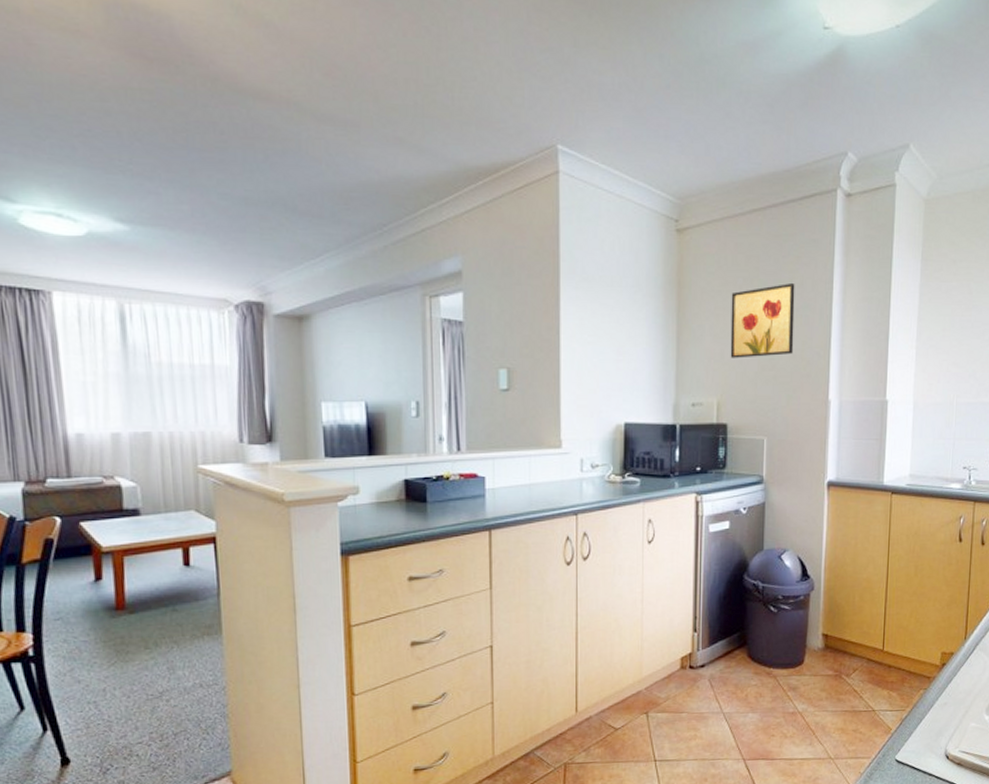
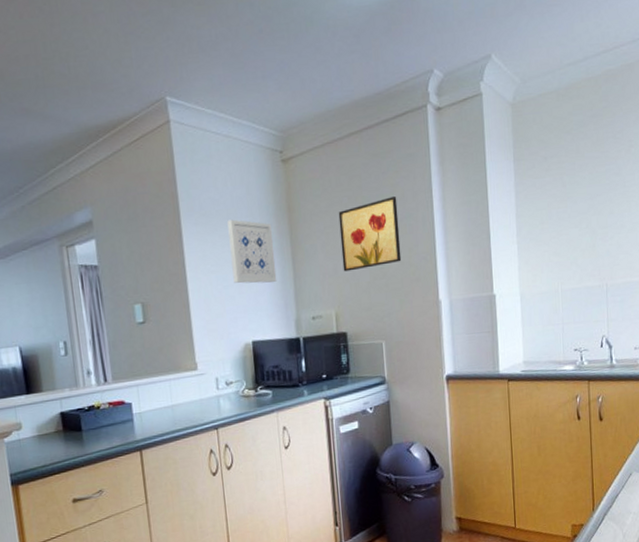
wall art: none [611,287,659,362] -> present [227,219,277,284]

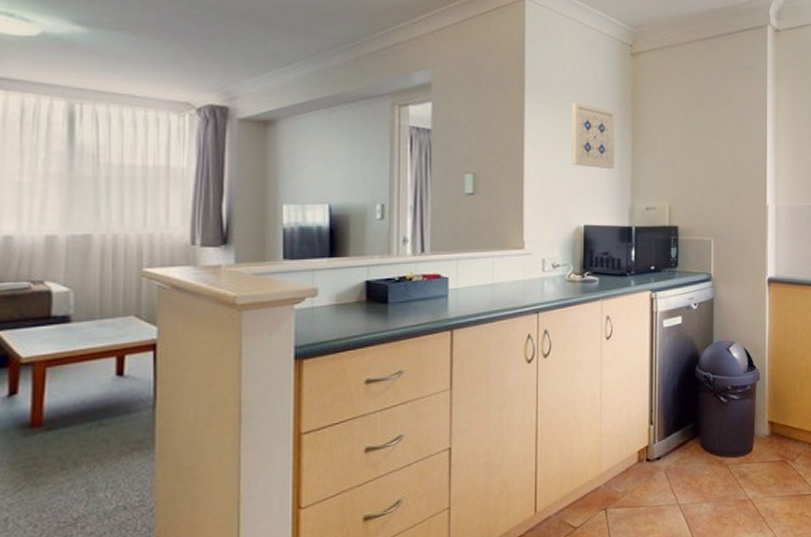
wall art: present [338,195,402,272] -> none [680,102,735,167]

